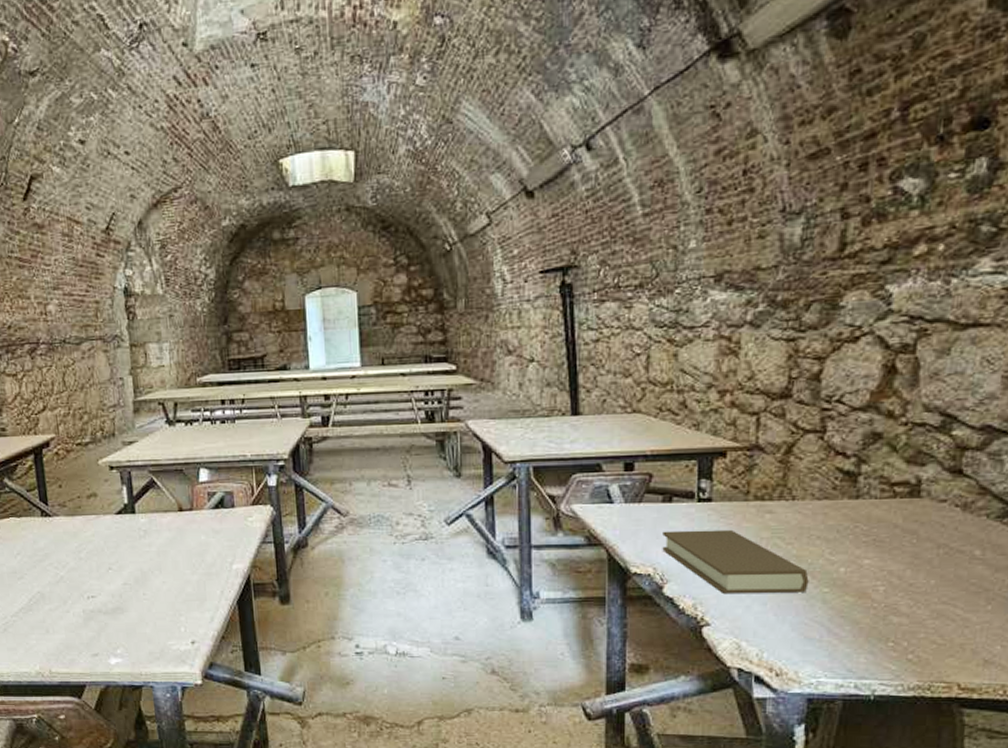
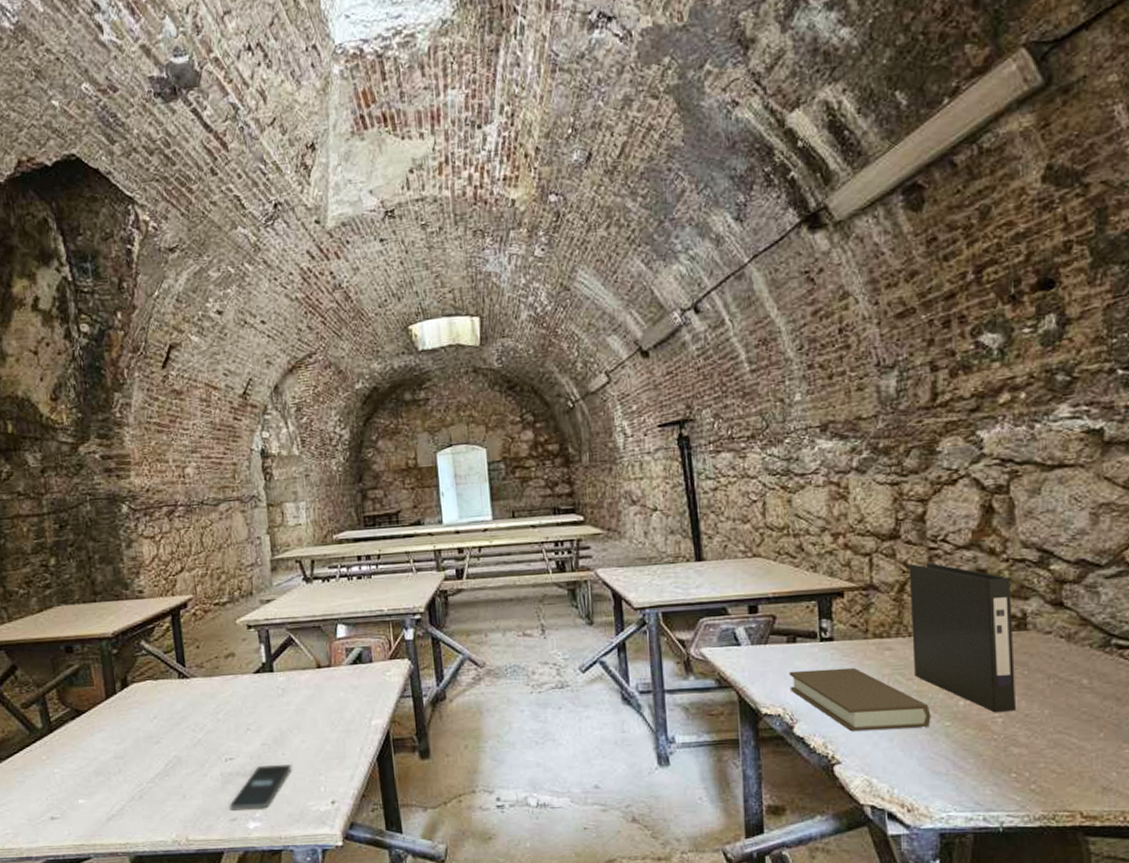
calculator: none [91,603,153,645] -> present [229,764,292,809]
binder: none [795,424,907,580] -> present [908,563,1015,712]

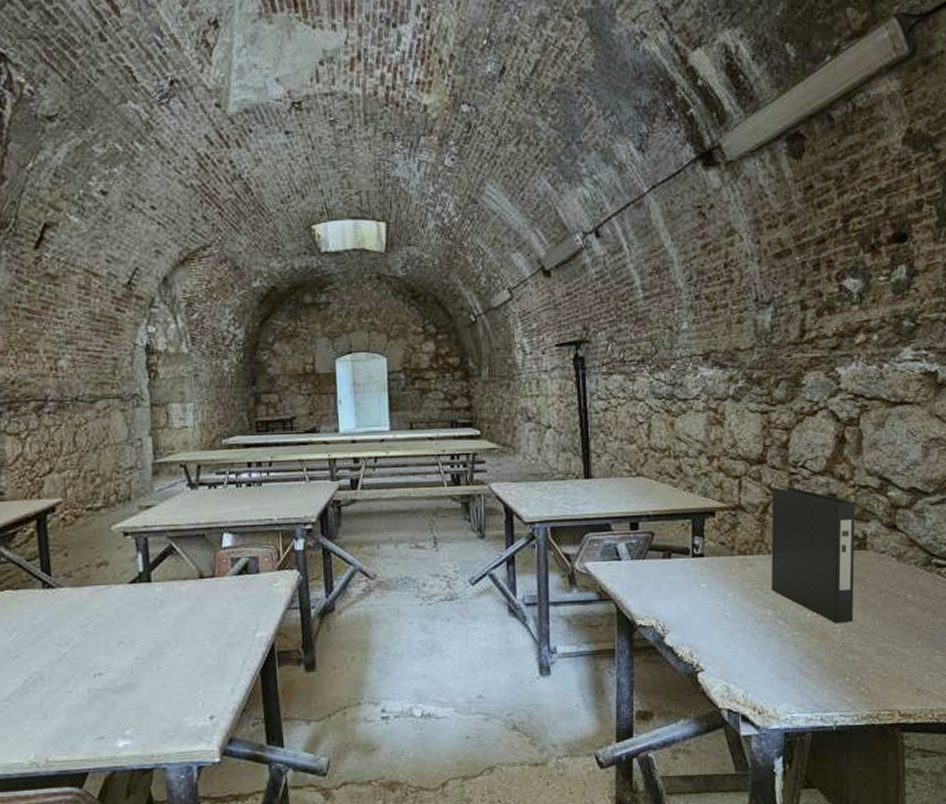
calculator: present [229,764,292,809] -> none [96,679,168,727]
book: present [789,667,931,731] -> none [663,582,783,641]

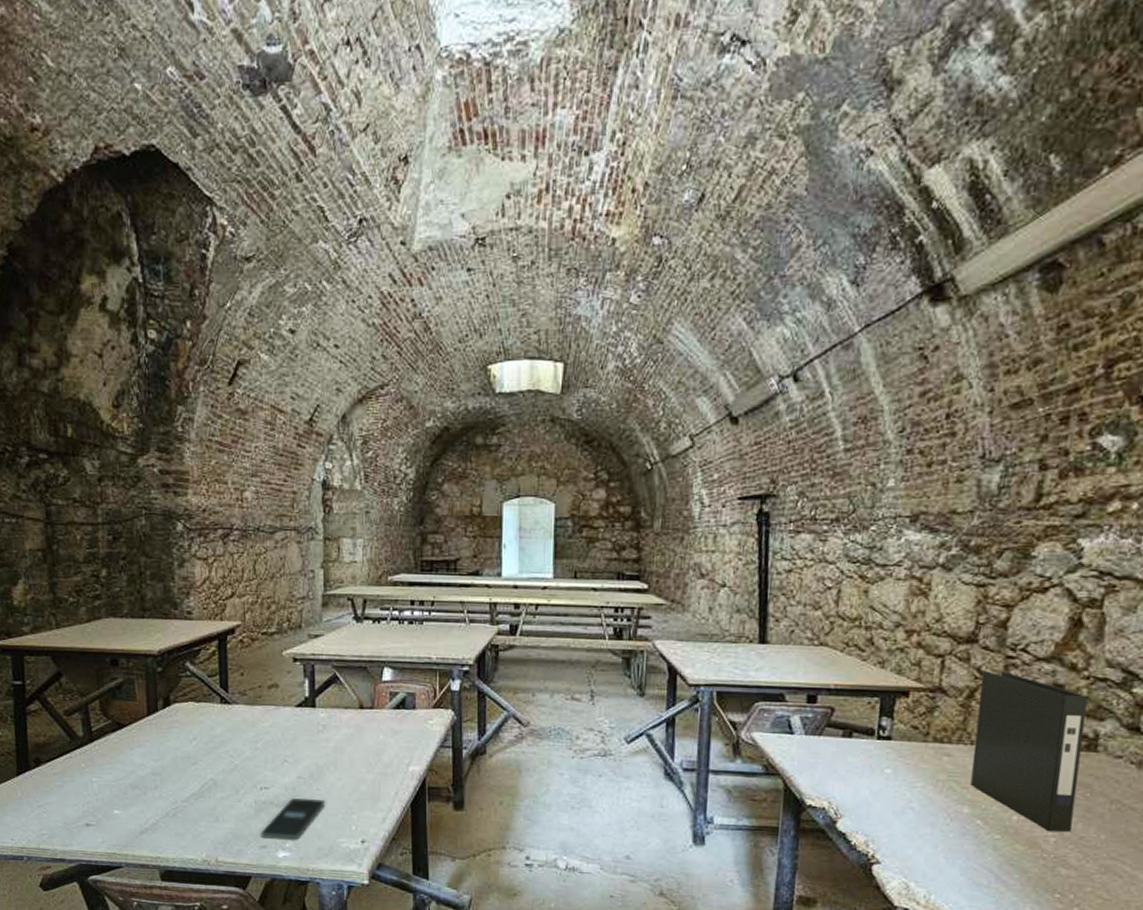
calculator: none [96,679,168,727] -> present [260,798,326,839]

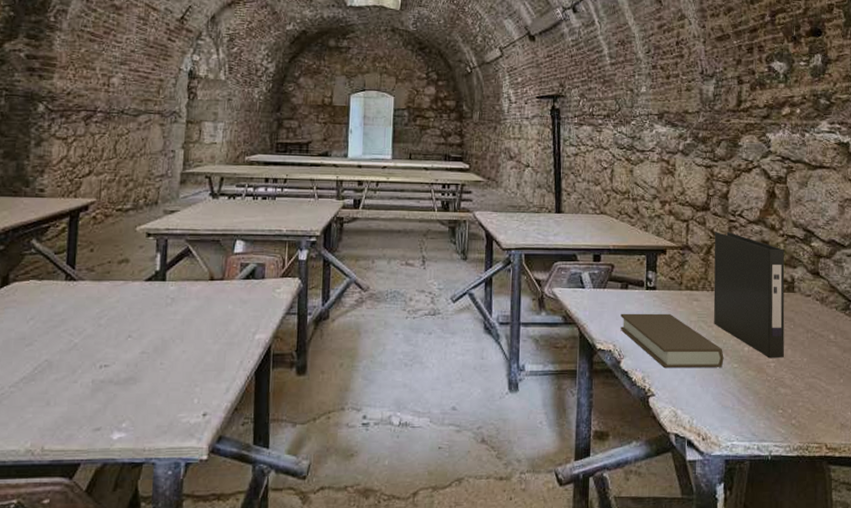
calculator: present [260,798,326,839] -> none [95,373,169,418]
book: none [838,766,982,837] -> present [620,313,724,368]

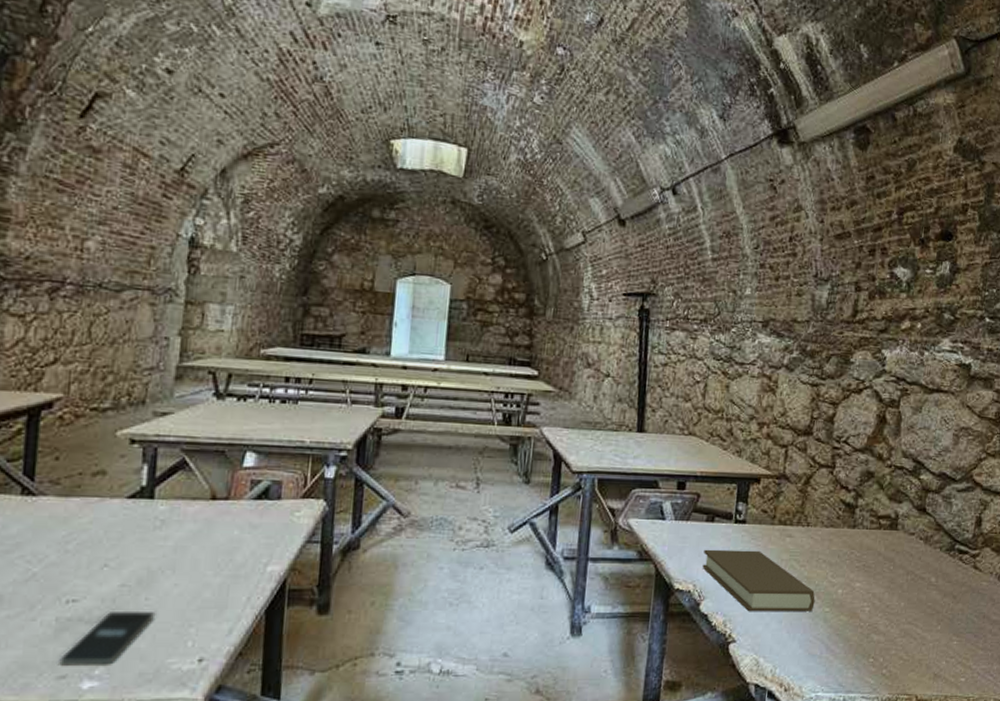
calculator: none [95,373,169,418] -> present [59,610,156,664]
binder: present [713,232,785,357] -> none [807,460,891,601]

